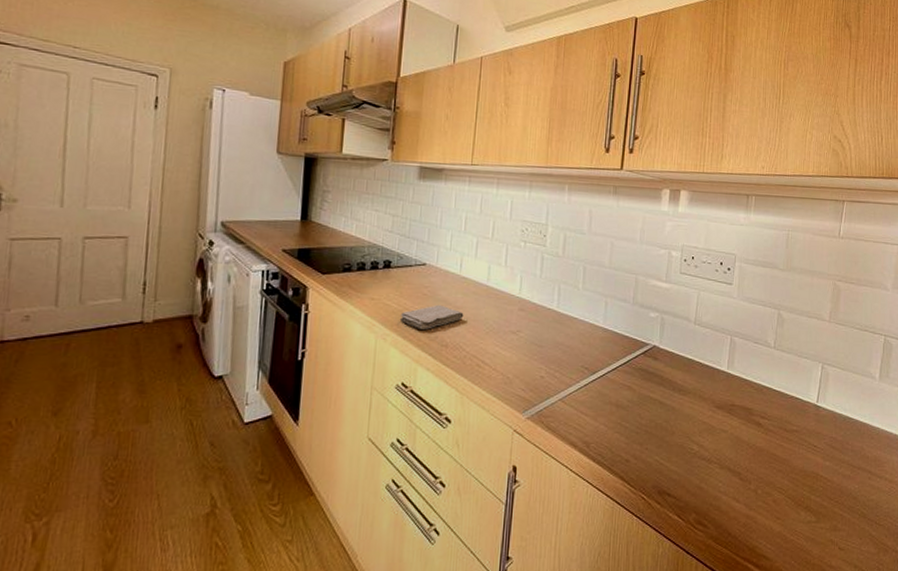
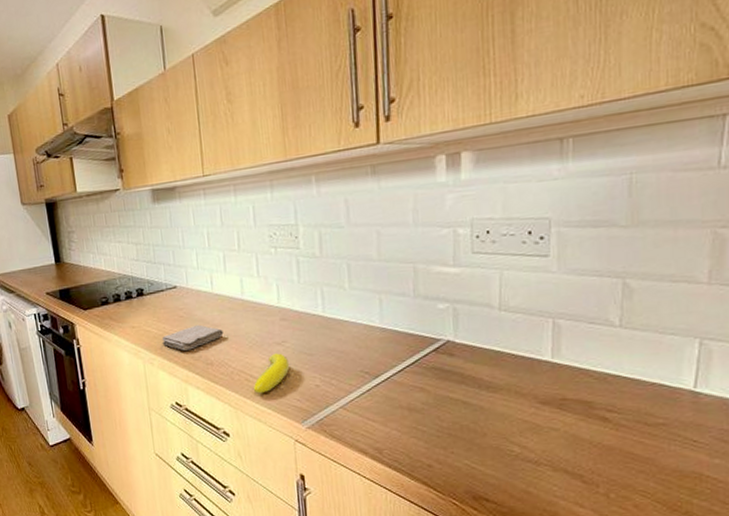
banana: none [483,342,521,380] -> present [254,353,290,394]

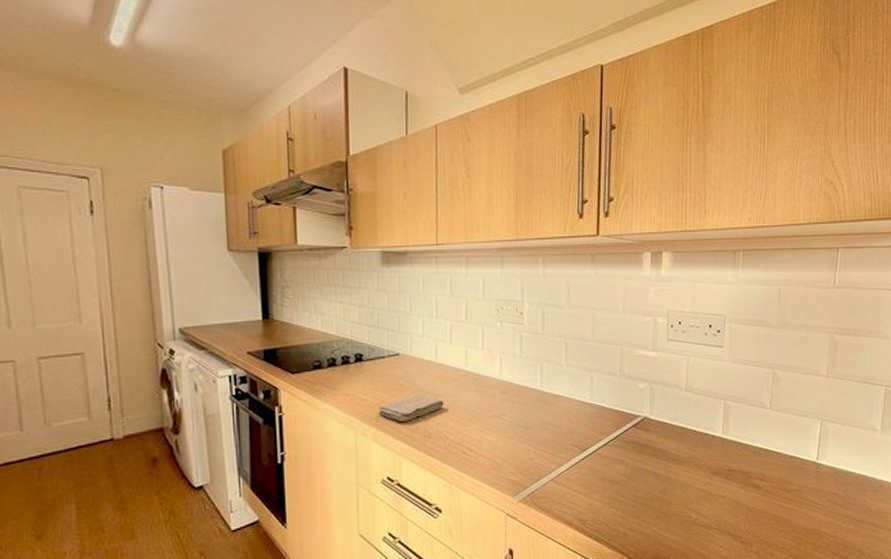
banana: present [254,353,290,394] -> none [470,426,507,467]

